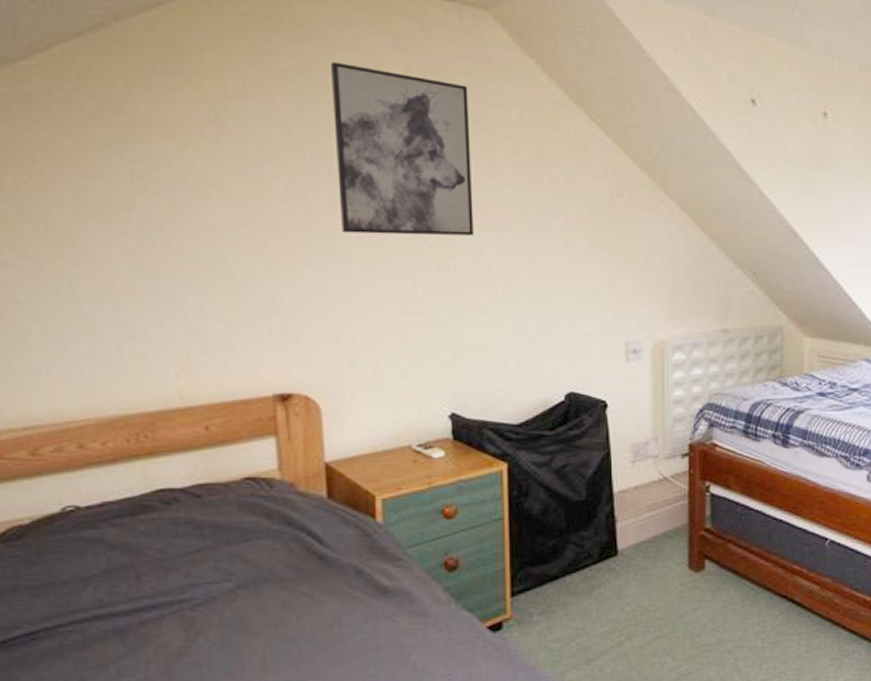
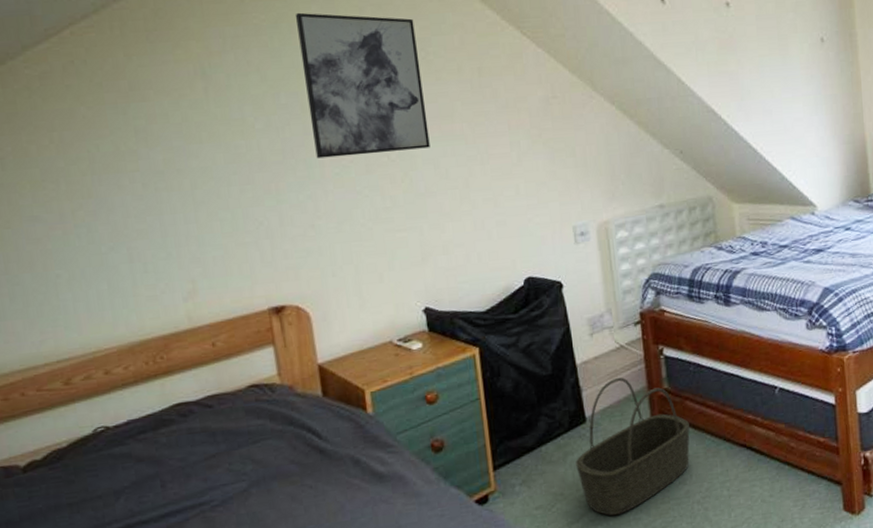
basket: none [602,511,729,657] -> present [576,377,690,516]

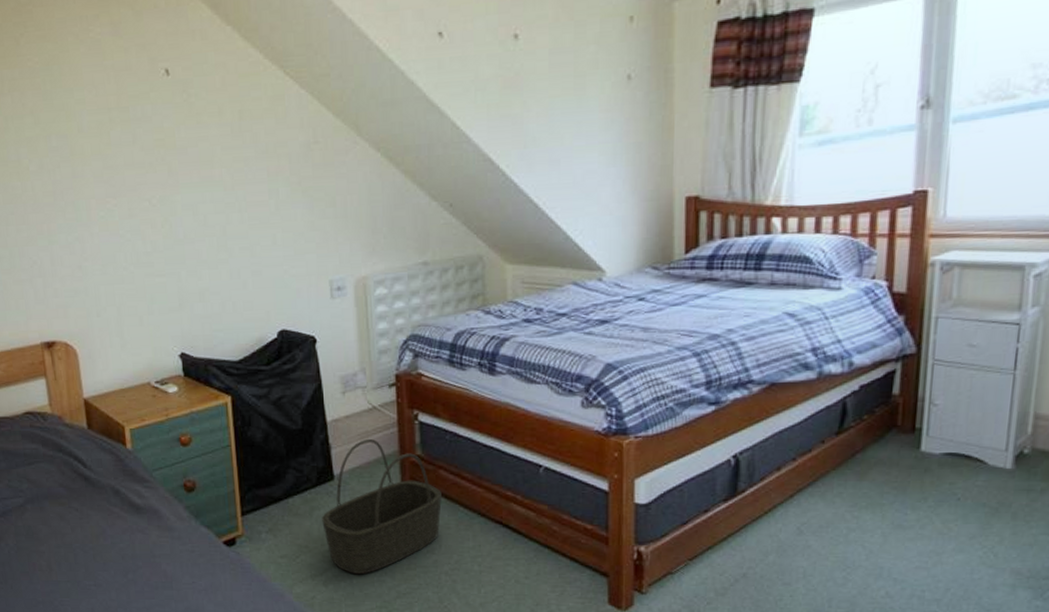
wall art: present [295,12,430,159] -> none [65,54,190,201]

